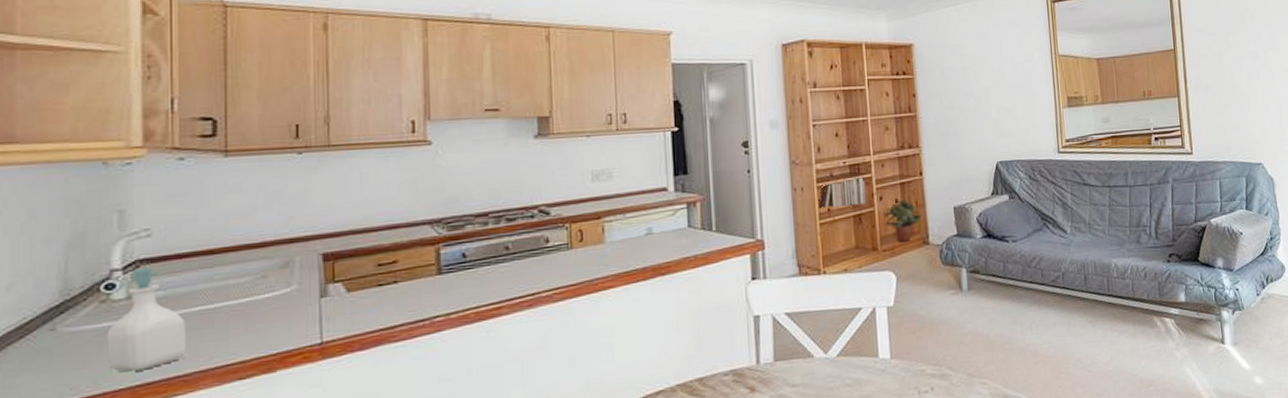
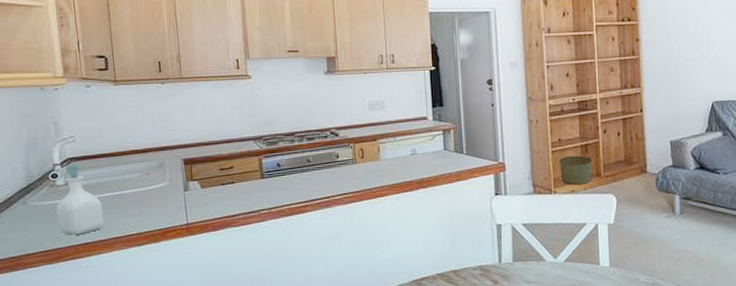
books: present [818,176,866,209] -> none [551,112,592,139]
basket: none [829,227,868,264] -> present [560,155,593,186]
potted plant: present [883,199,922,243] -> none [607,133,641,170]

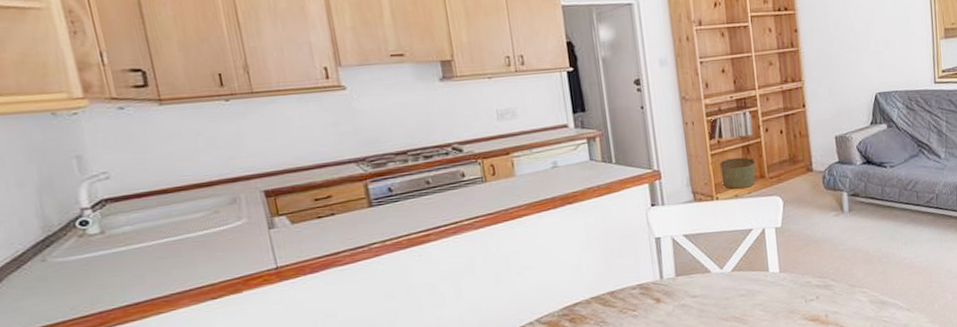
soap bottle: present [56,163,105,235] -> none [90,205,163,295]
books: none [551,112,592,139] -> present [709,110,753,141]

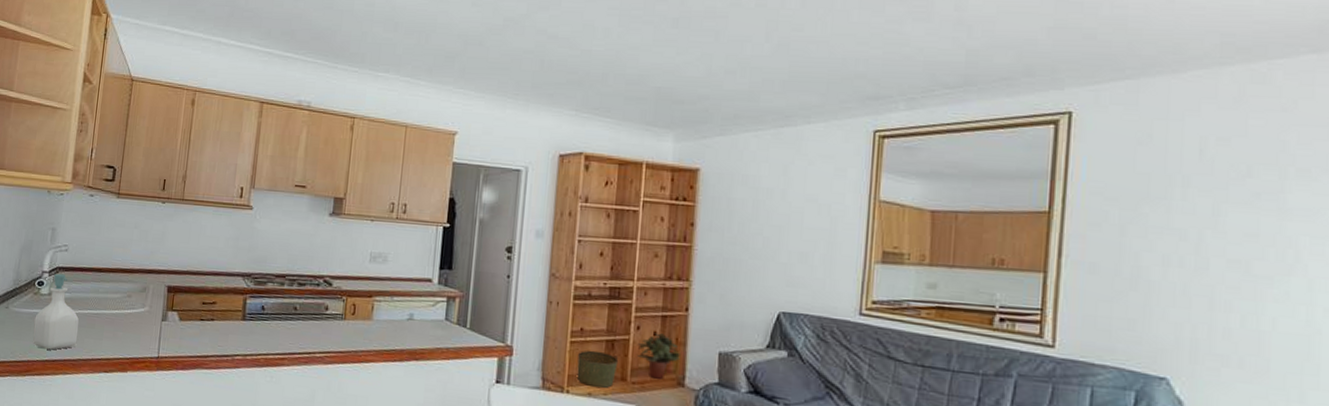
soap bottle: none [90,205,163,295] -> present [33,273,79,350]
books: present [709,110,753,141] -> none [572,299,624,331]
potted plant: none [770,130,805,170] -> present [638,333,680,379]

